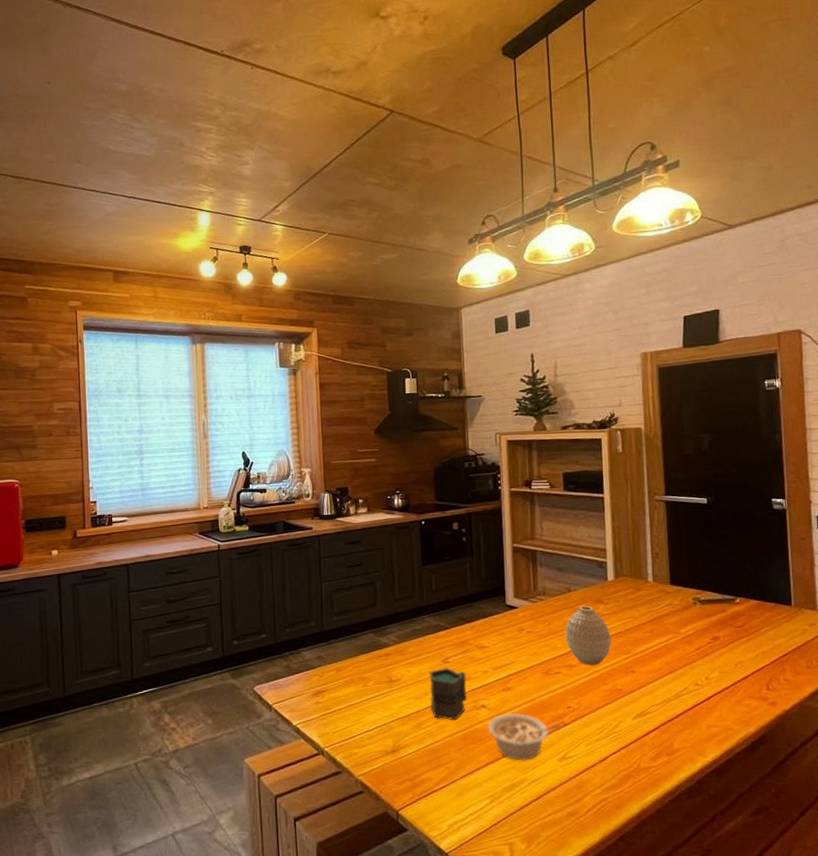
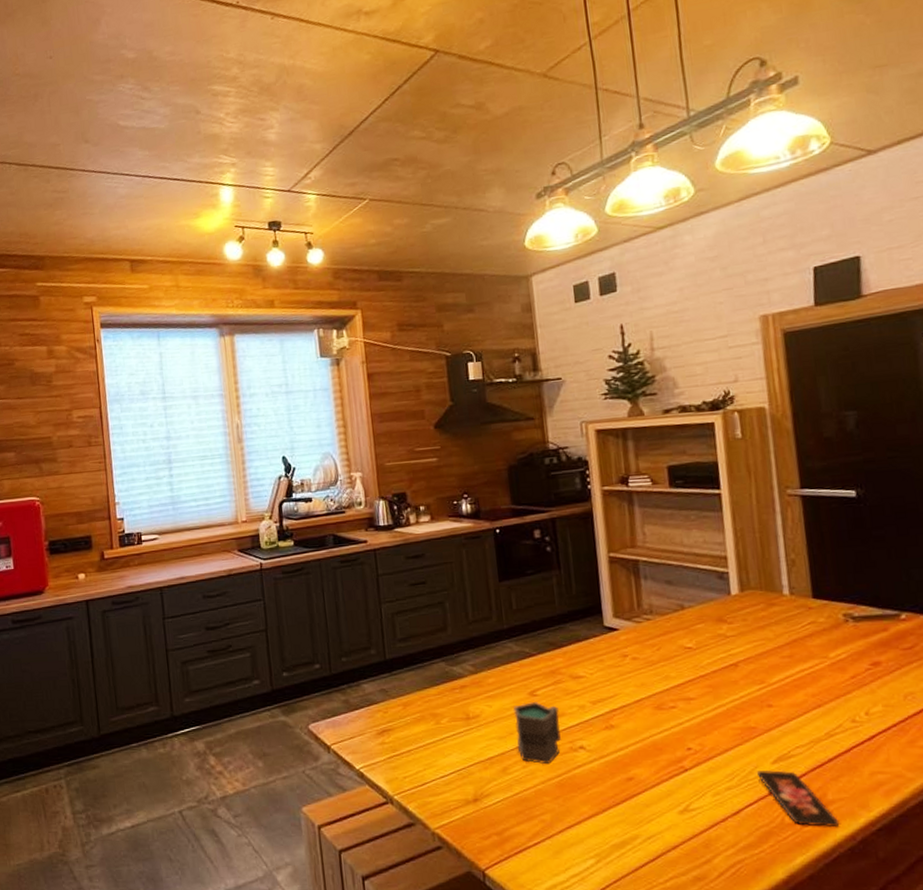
legume: present [487,713,561,761] -> none [588,755,681,813]
vase: present [565,605,611,665] -> none [679,625,740,698]
smartphone: none [620,724,682,770] -> present [756,770,840,827]

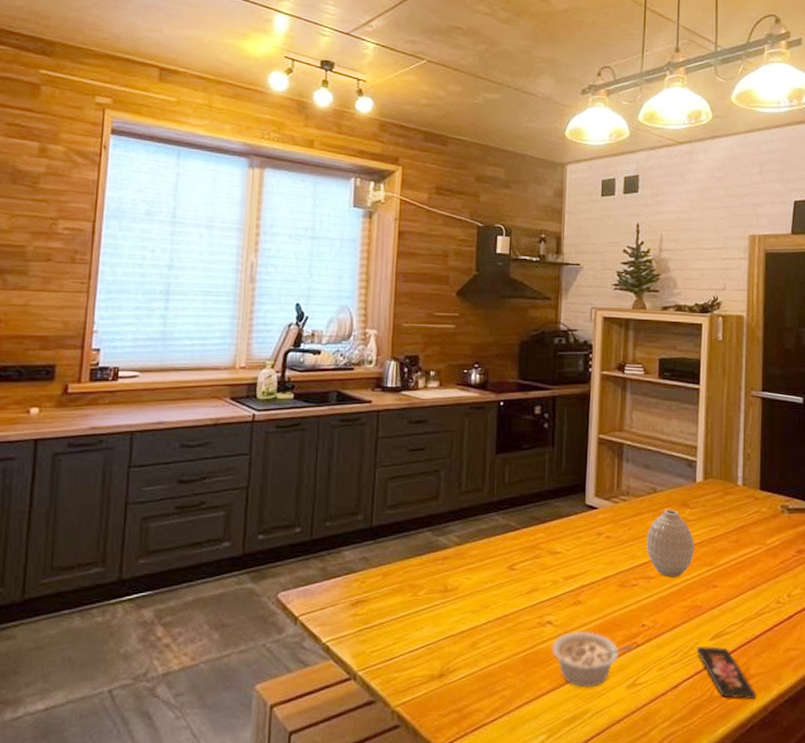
mug: present [513,702,562,765] -> none [489,576,533,639]
legume: none [588,755,681,813] -> present [552,631,633,688]
vase: none [679,625,740,698] -> present [646,509,694,577]

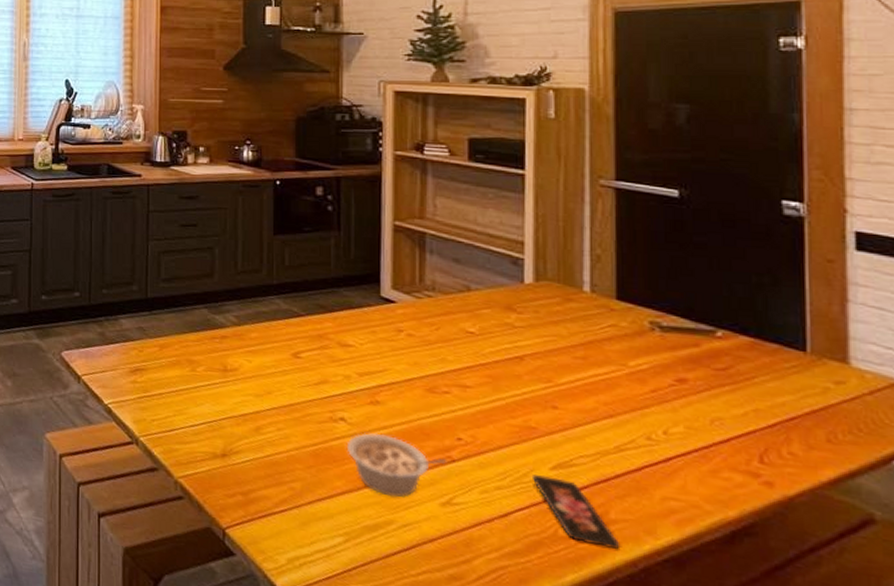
vase: present [646,509,694,577] -> none [460,311,524,391]

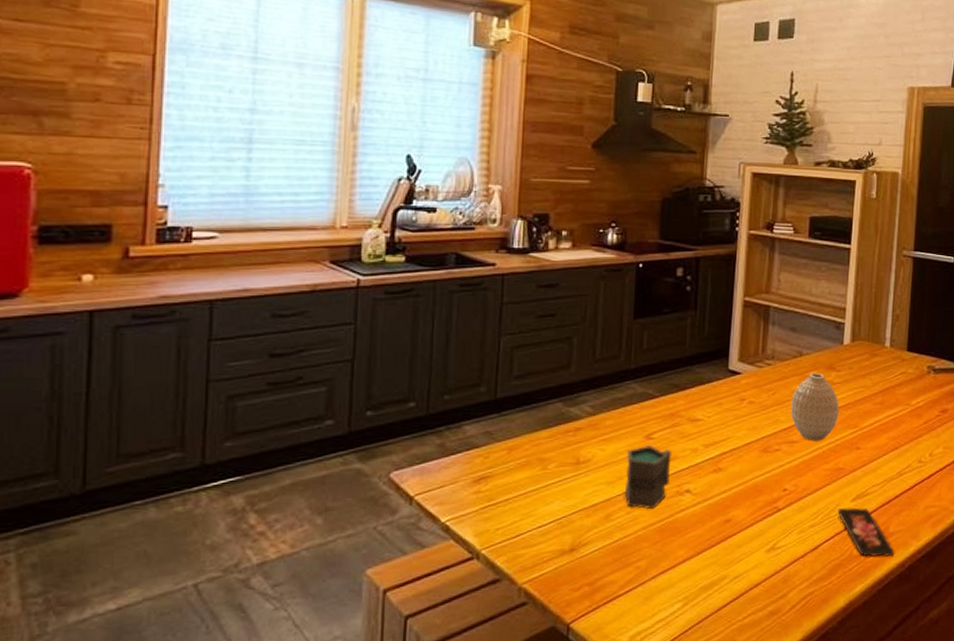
mug: none [273,363,322,431] -> present [624,445,672,510]
legume: present [346,433,447,498] -> none [690,498,774,554]
vase: none [460,311,524,391] -> present [790,372,839,441]

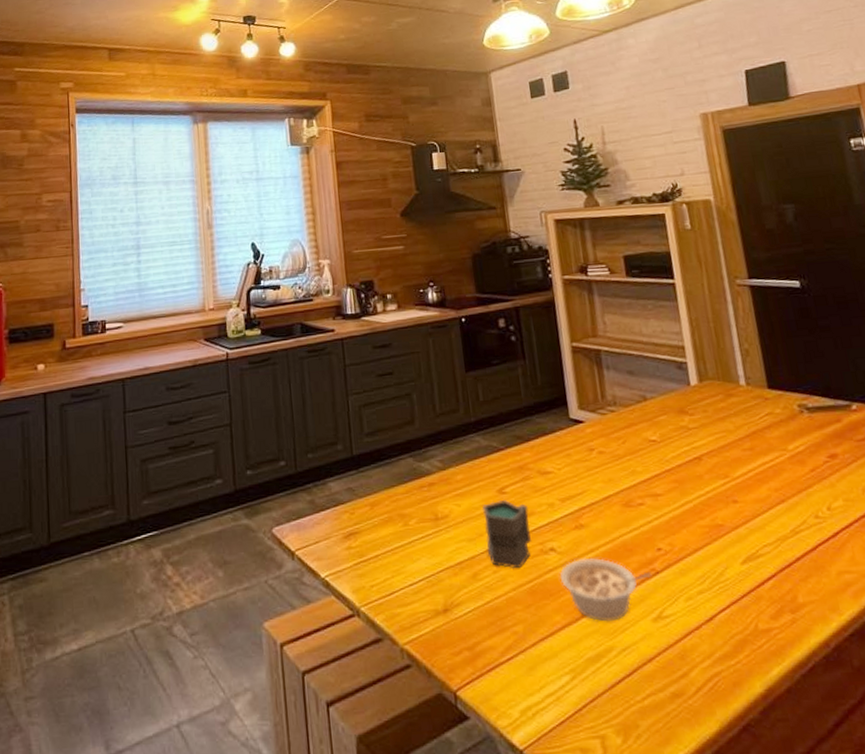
legume: none [690,498,774,554] -> present [560,557,652,622]
vase: present [790,372,839,441] -> none [644,417,704,494]
smartphone: present [837,507,895,557] -> none [726,571,813,633]

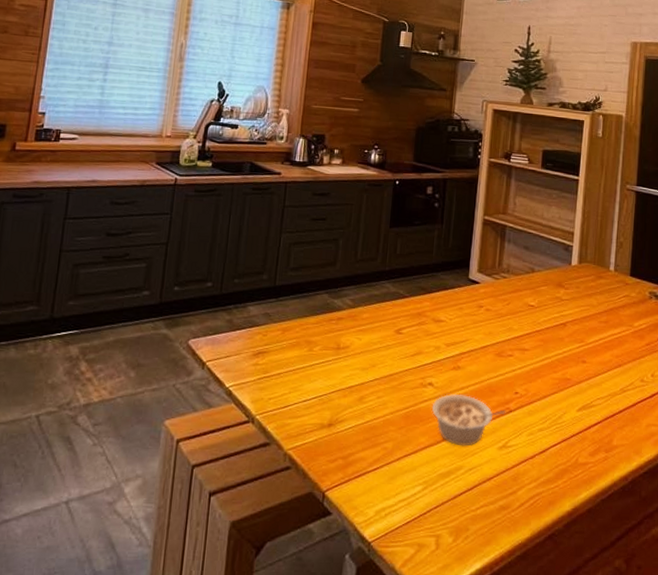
mug: present [482,500,532,569] -> none [376,339,418,397]

